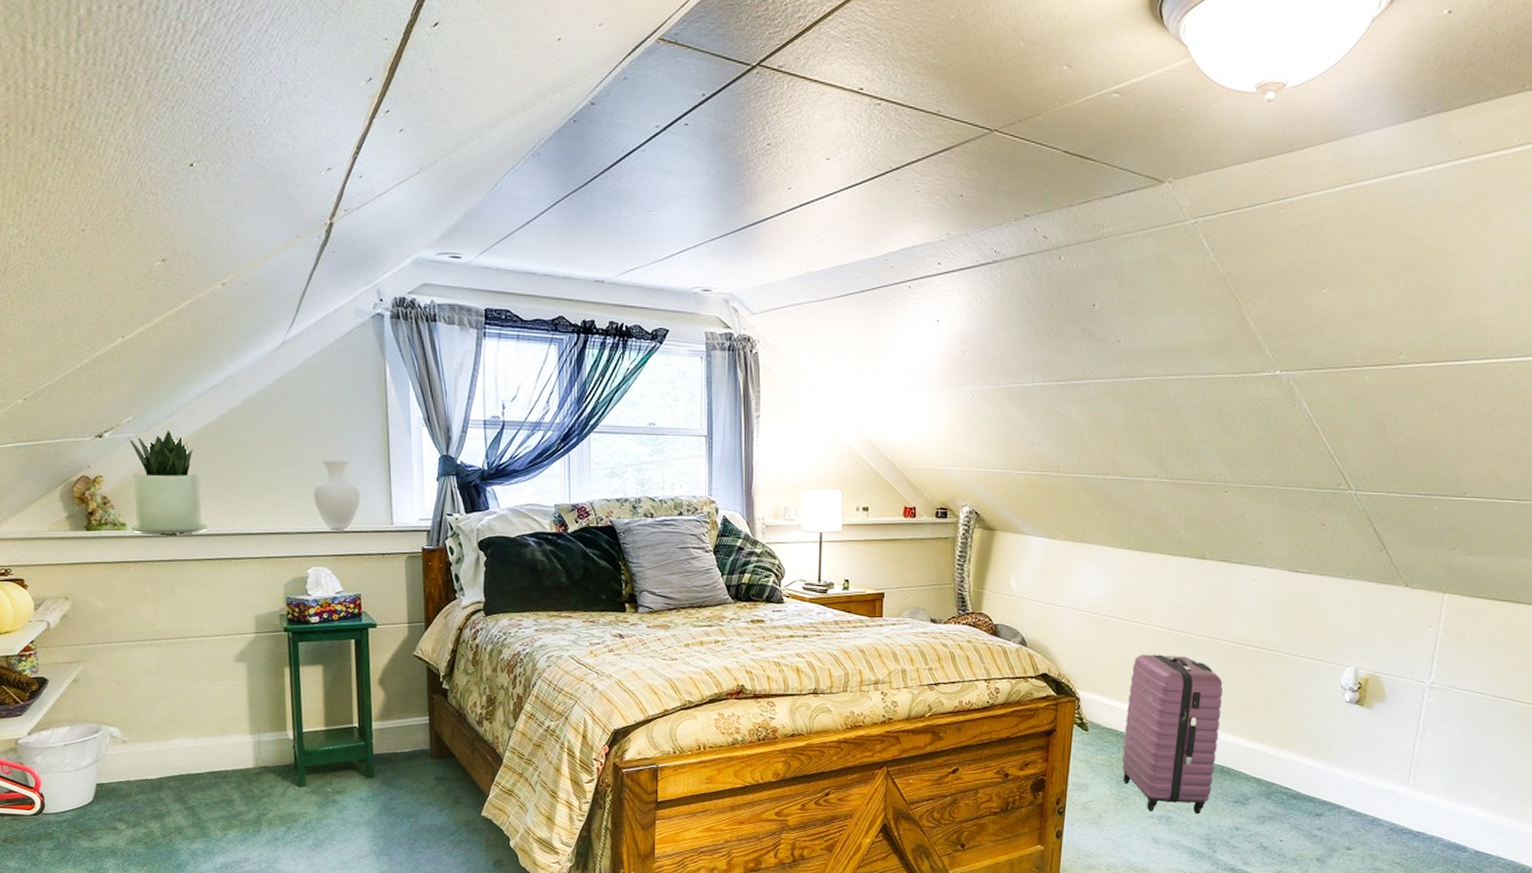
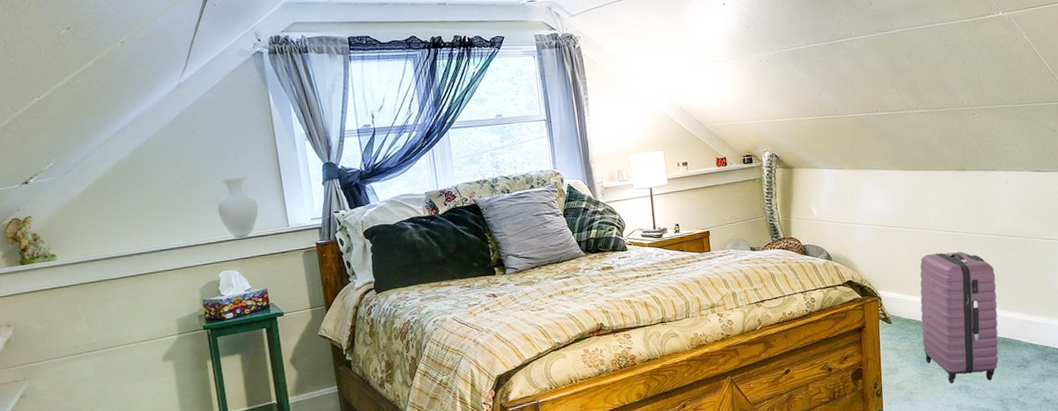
planter: present [128,431,209,535] -> none [51,171,129,261]

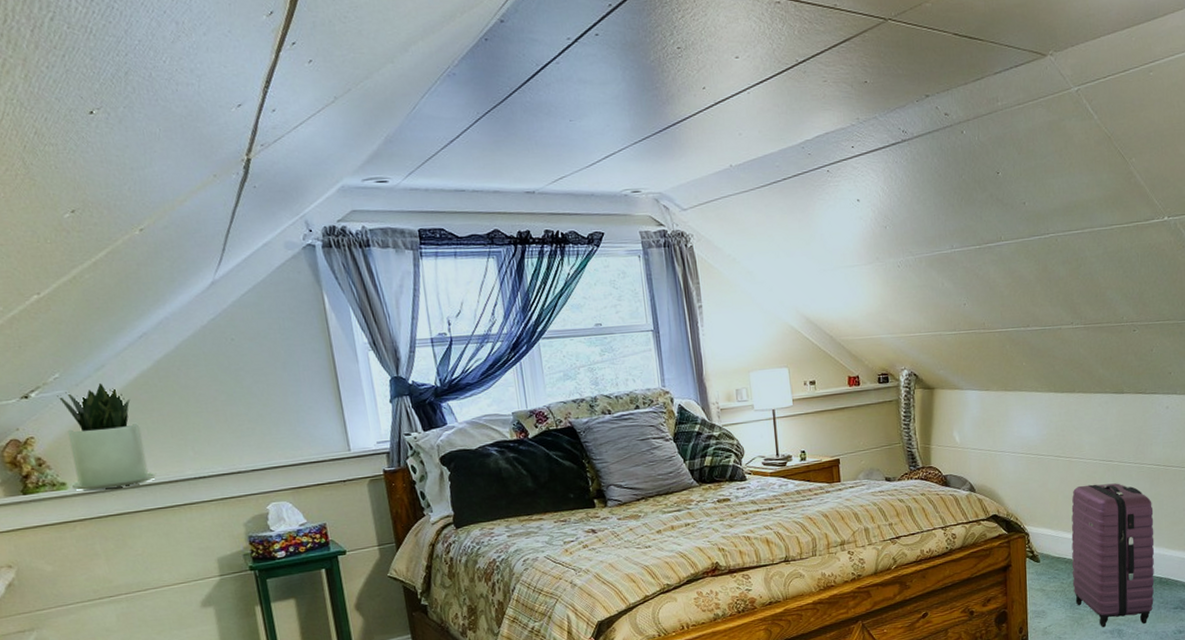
planter: none [51,171,129,261] -> present [57,383,157,491]
vase: present [217,177,259,238] -> none [263,393,314,464]

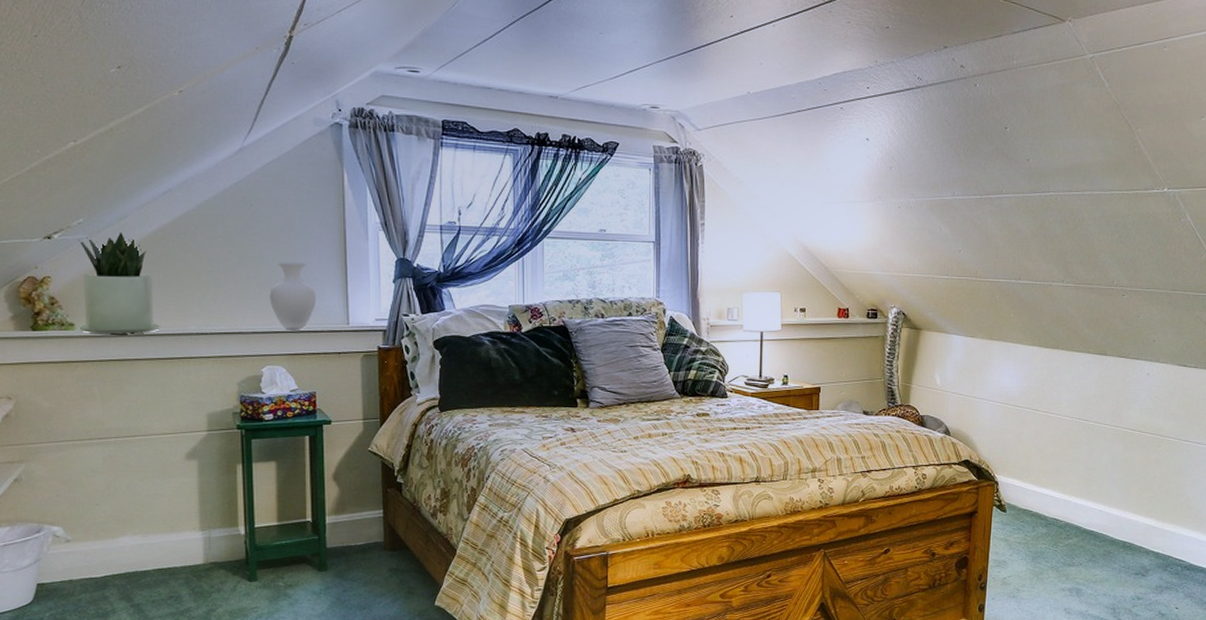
vase: none [263,393,314,464] -> present [269,262,317,330]
suitcase: present [1071,483,1155,628] -> none [1037,441,1125,587]

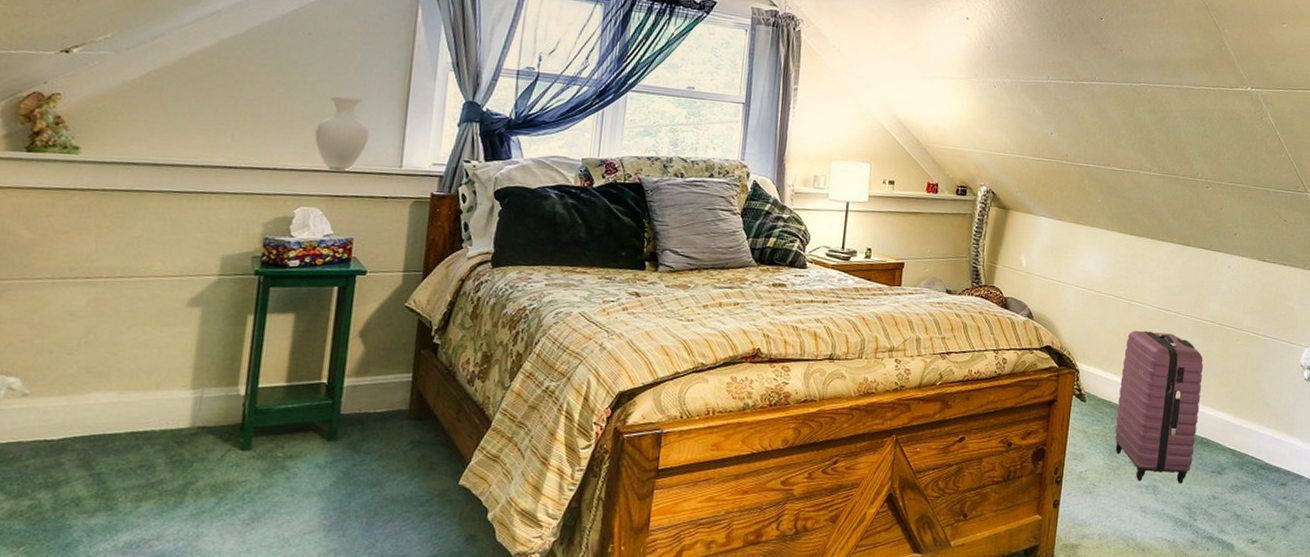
planter: present [77,233,161,335] -> none [83,52,184,163]
suitcase: none [1037,441,1125,587] -> present [1115,330,1204,484]

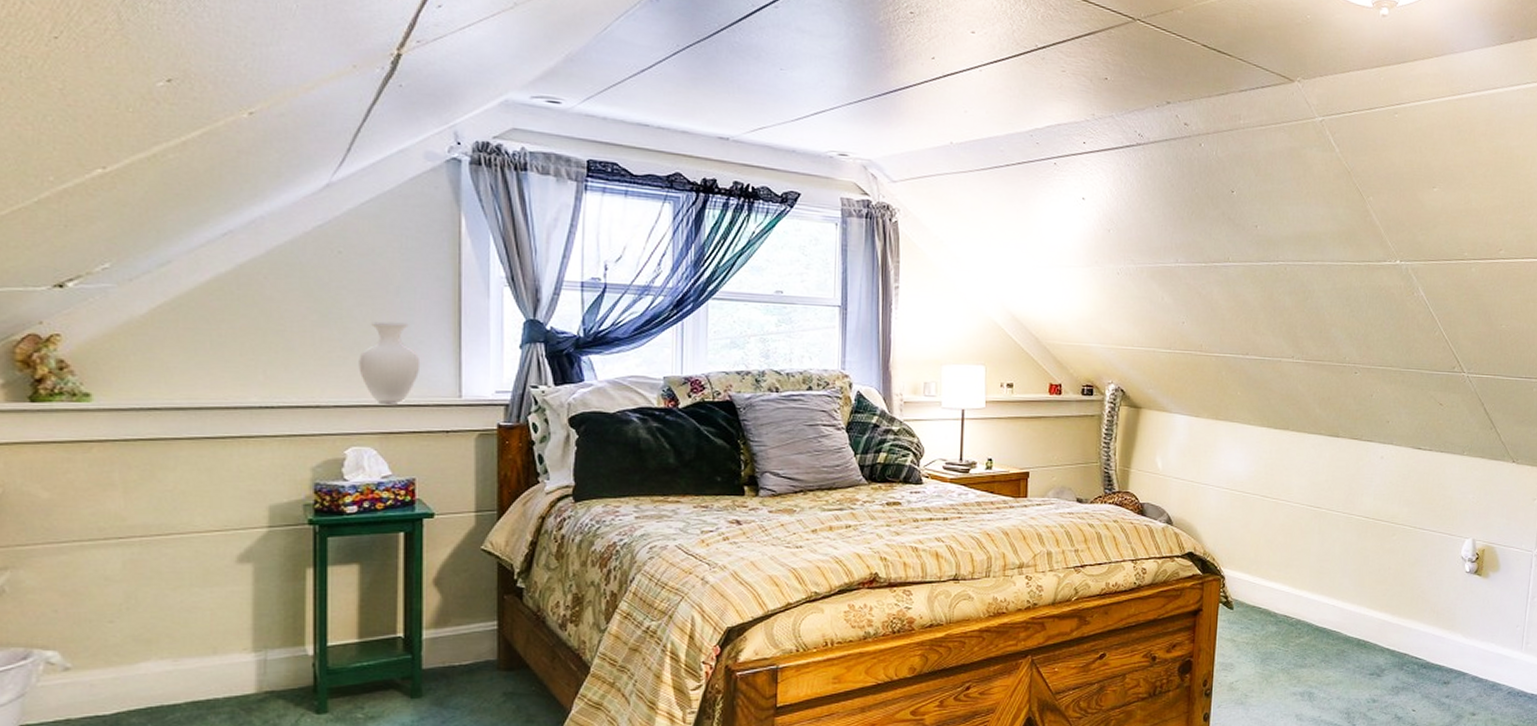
suitcase: present [1115,330,1204,484] -> none [1266,530,1358,689]

